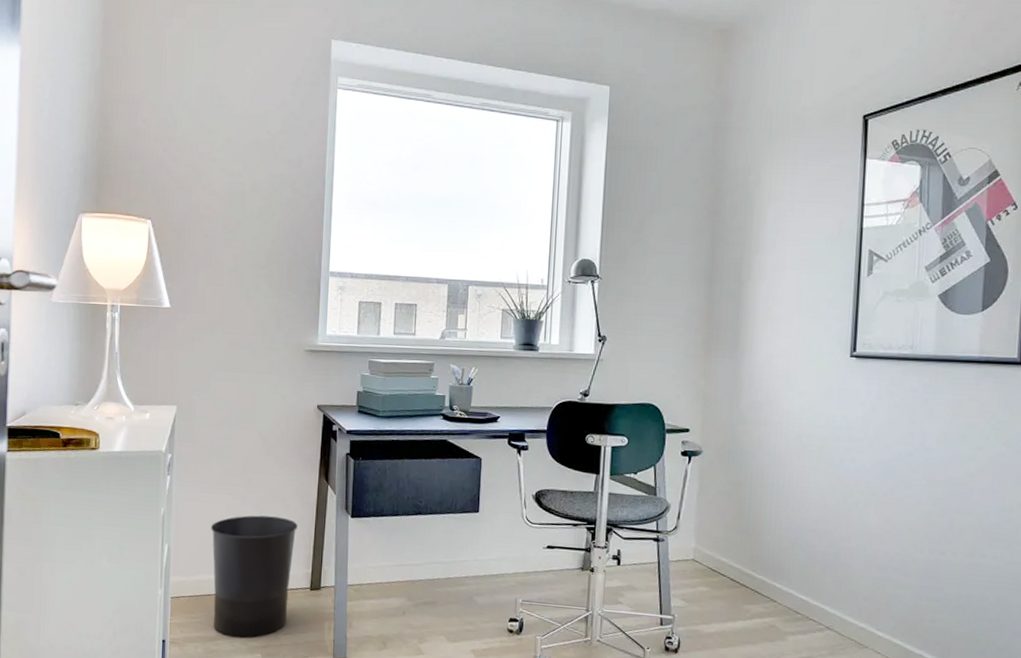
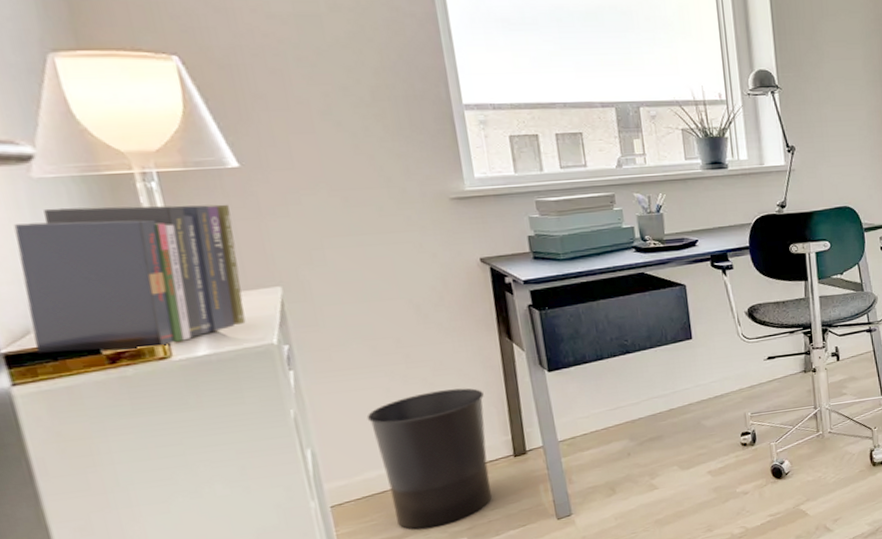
books: none [25,325,157,439] -> present [13,204,246,354]

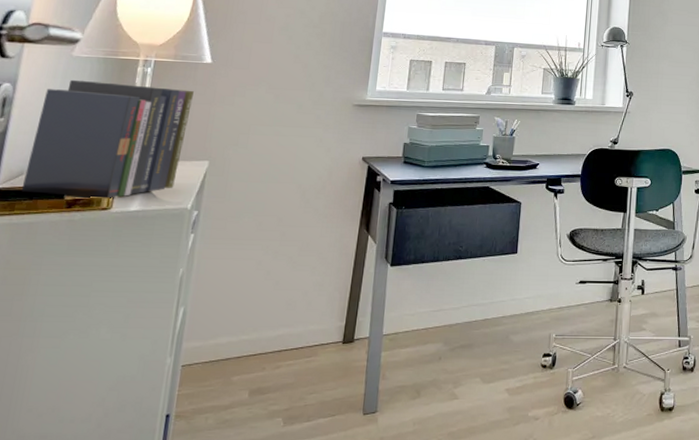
waste bin: present [366,388,492,529] -> none [229,270,334,402]

